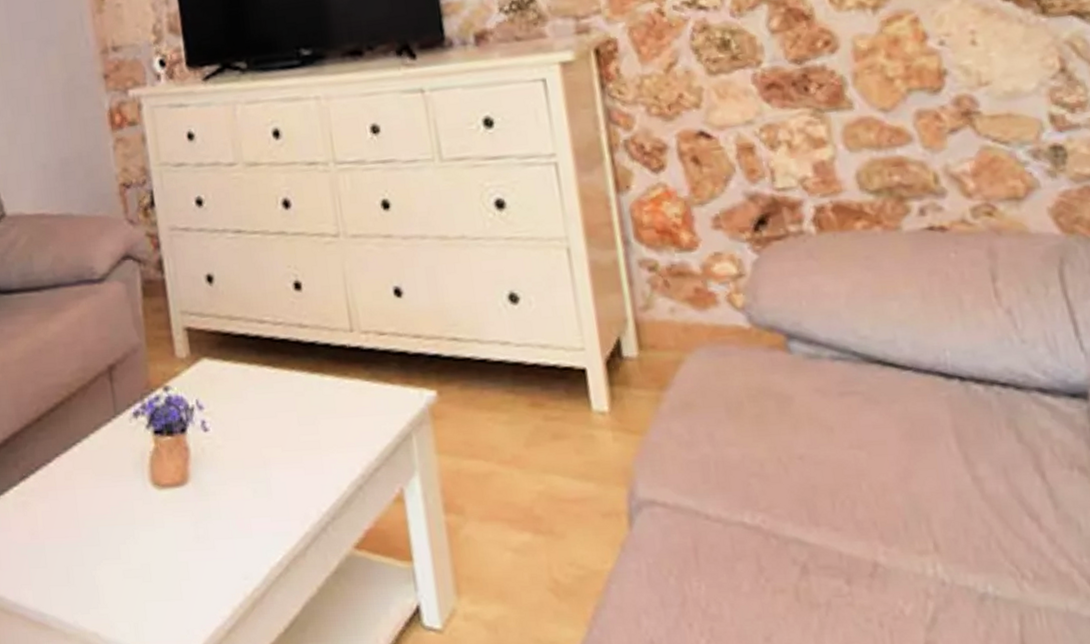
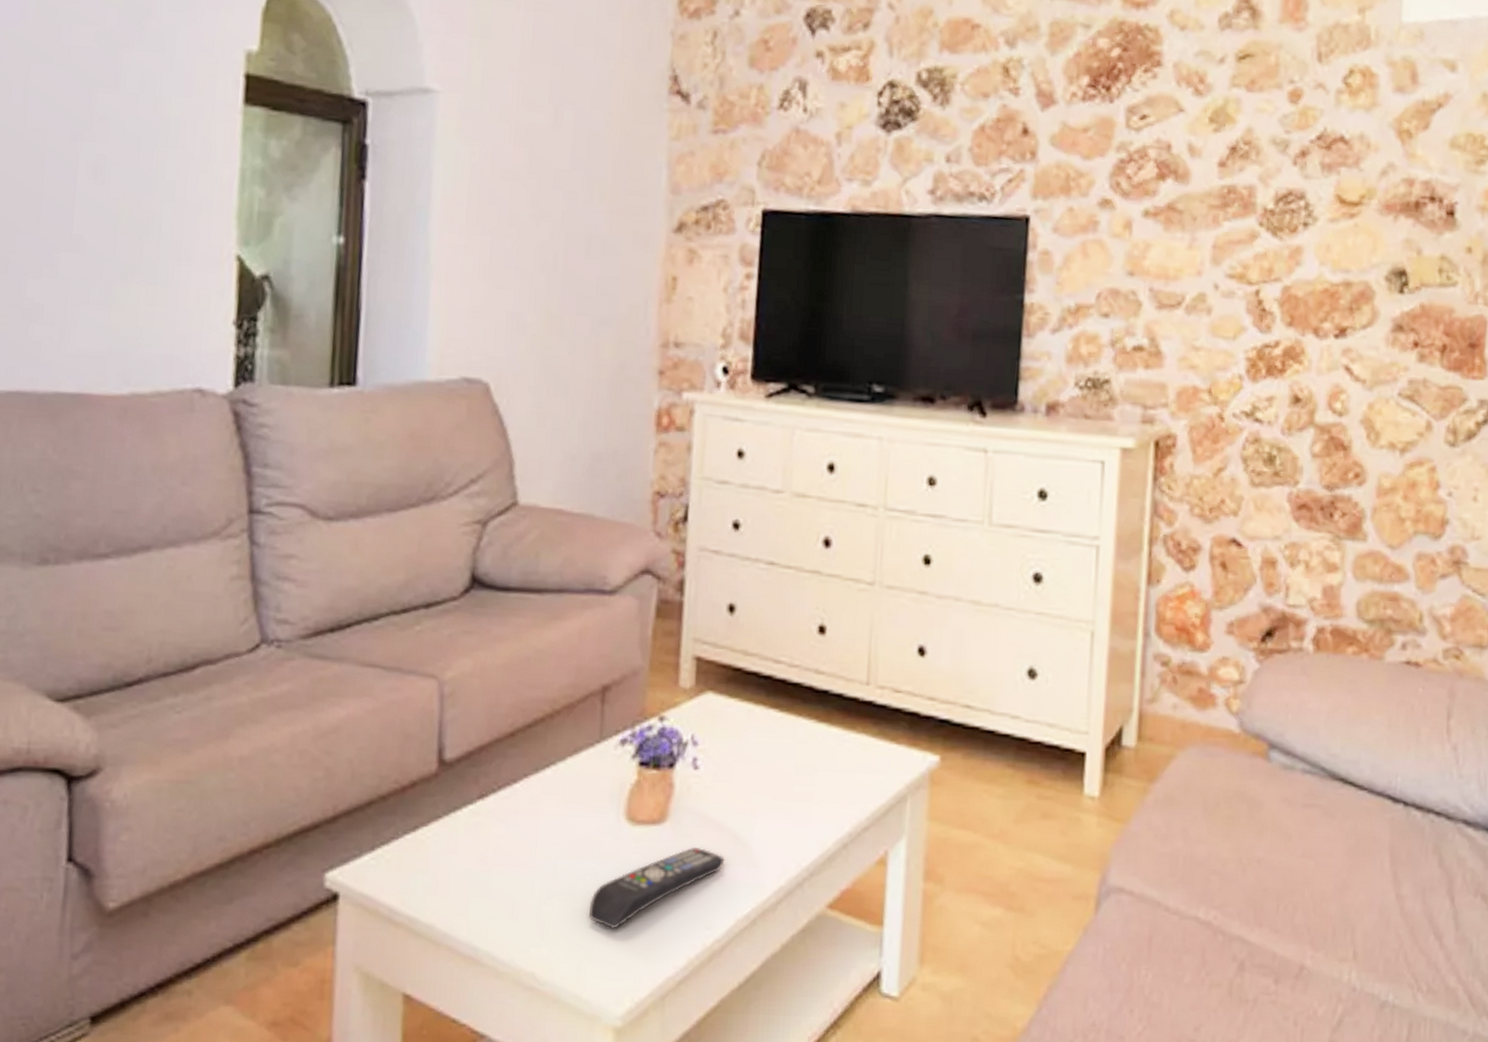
remote control: none [134,504,249,586] -> present [588,848,725,928]

